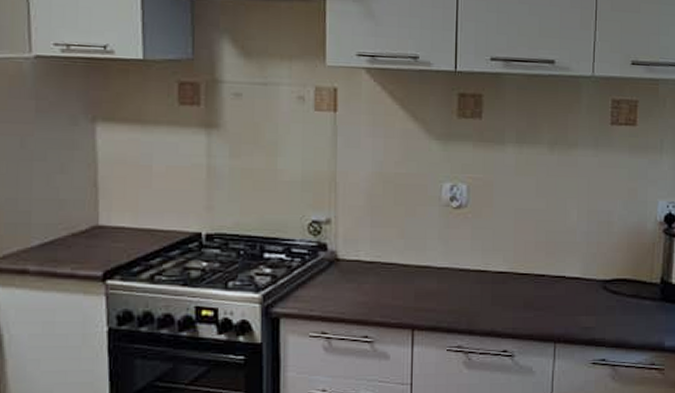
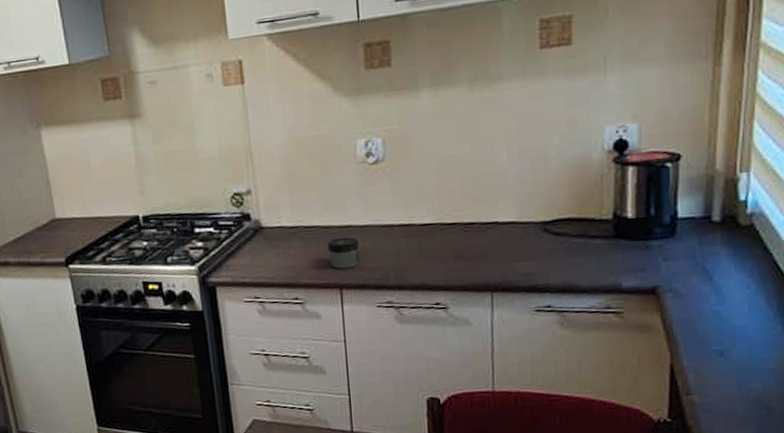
jar: none [403,277,436,309] -> present [327,237,360,269]

